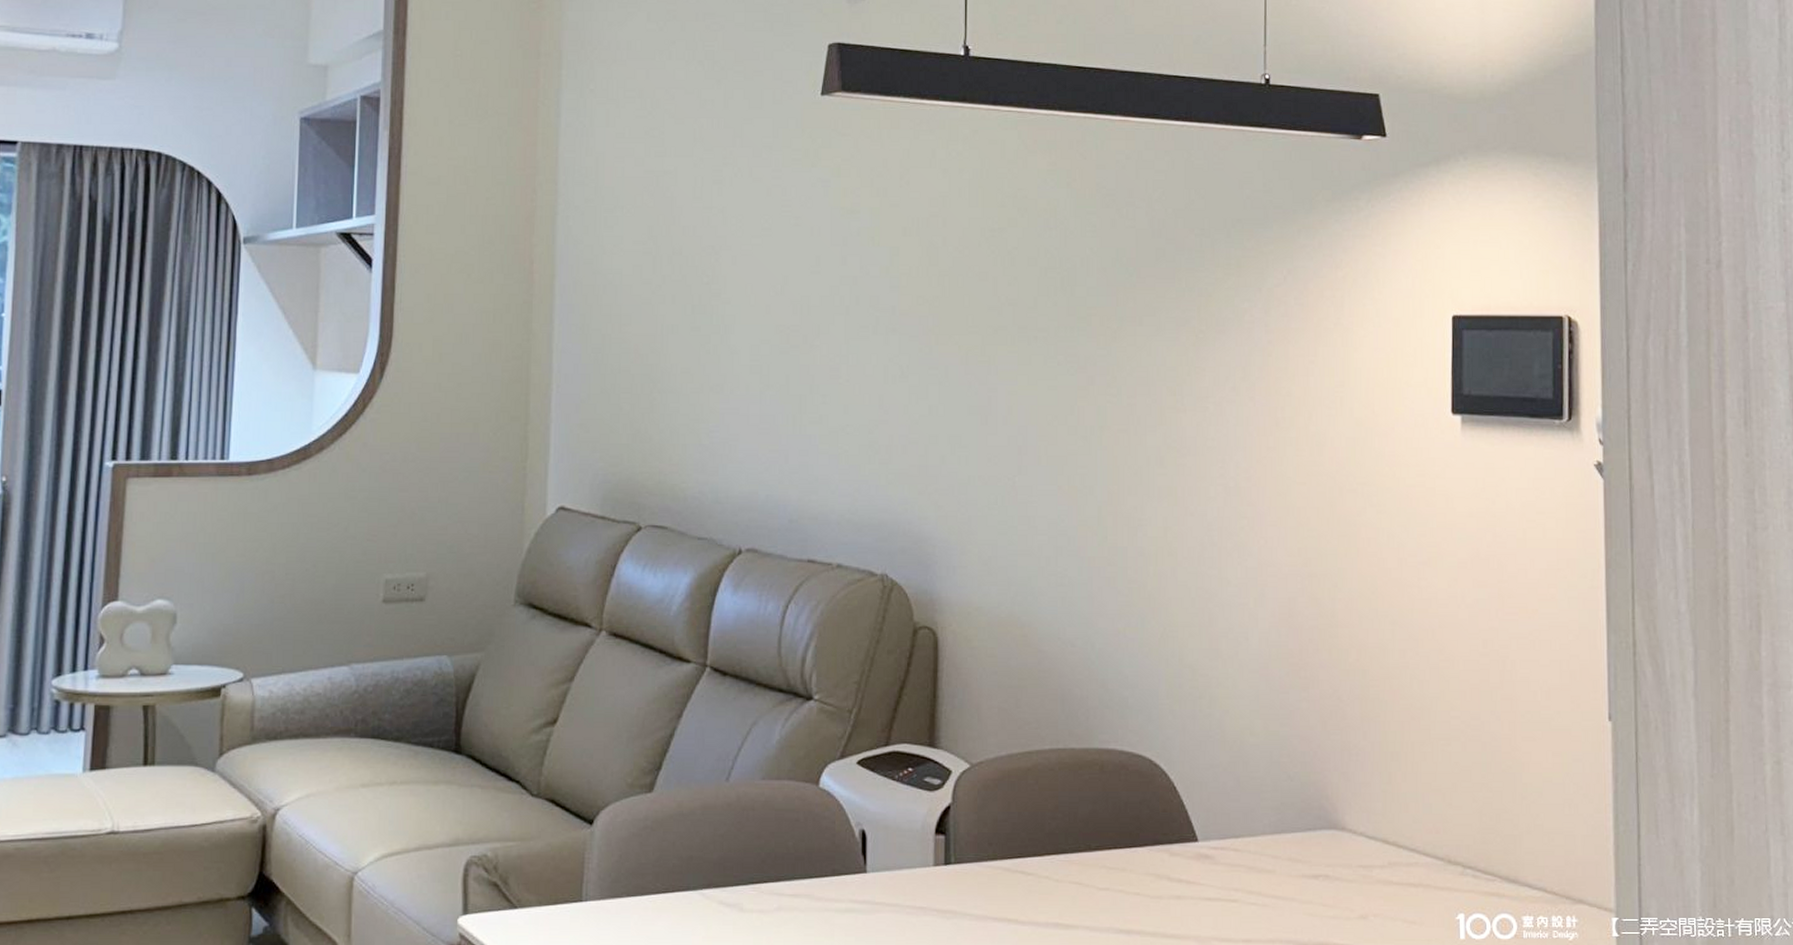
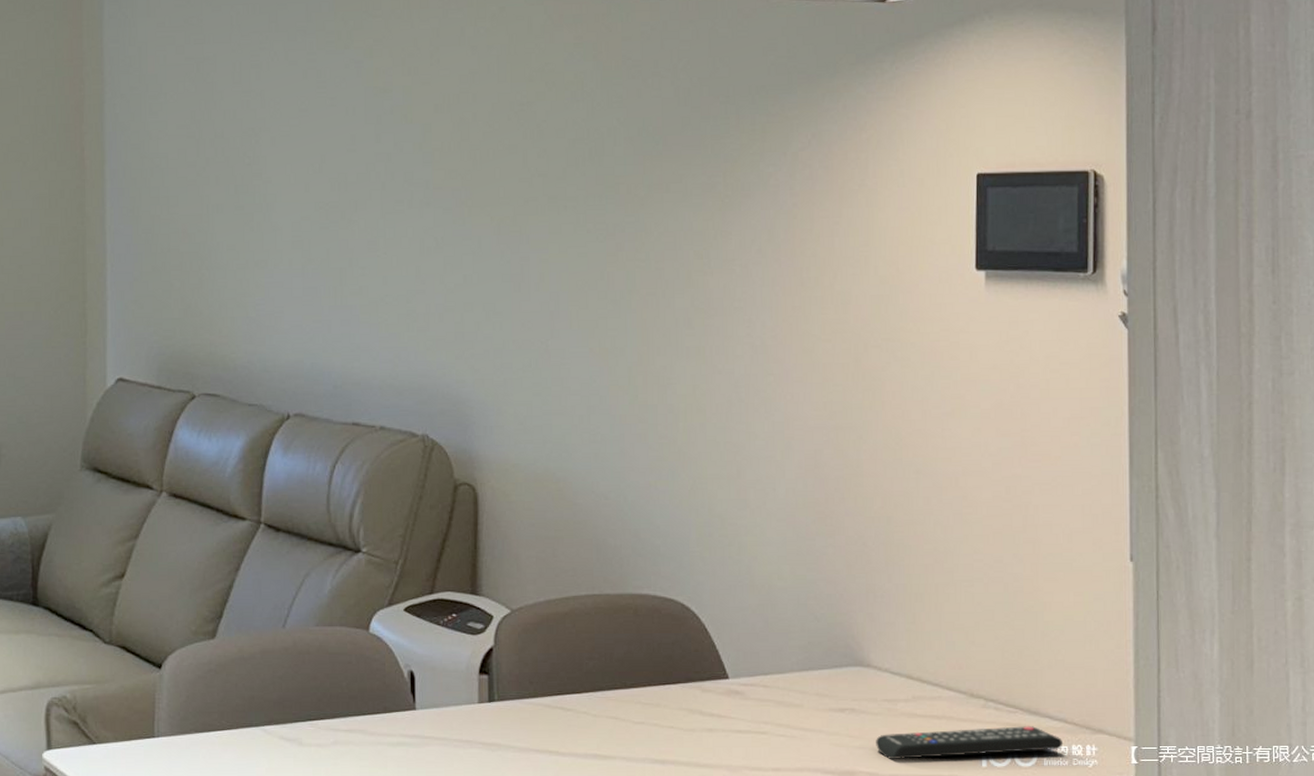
remote control: none [1351,894,1543,932] -> present [876,725,1064,760]

